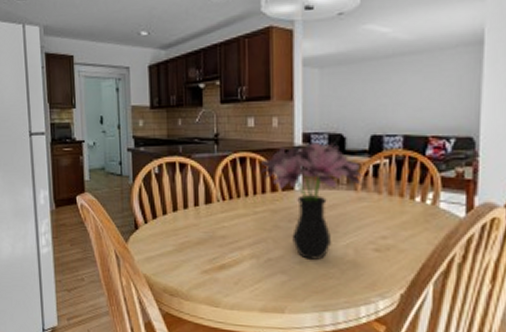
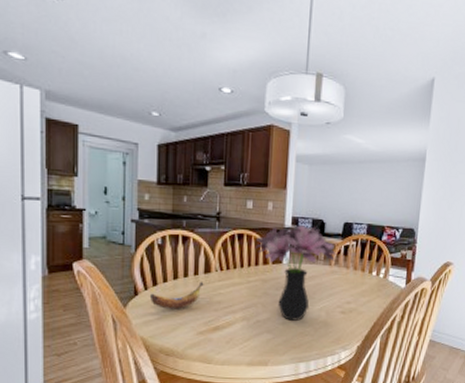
banana: none [150,213,206,245] -> present [149,281,204,309]

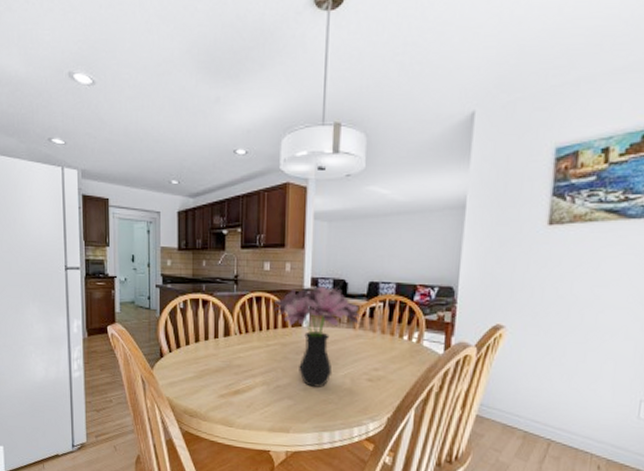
banana: present [149,281,204,309] -> none [173,344,224,372]

